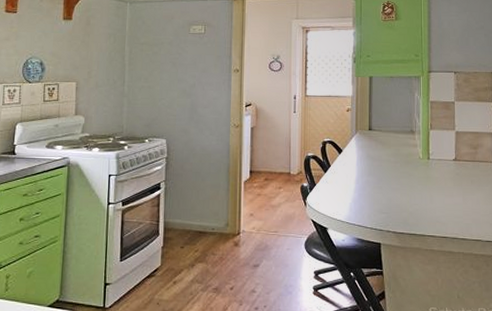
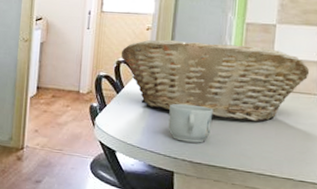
fruit basket: none [325,119,485,190] -> present [121,39,310,122]
mug: none [372,178,410,214] -> present [168,103,214,143]

